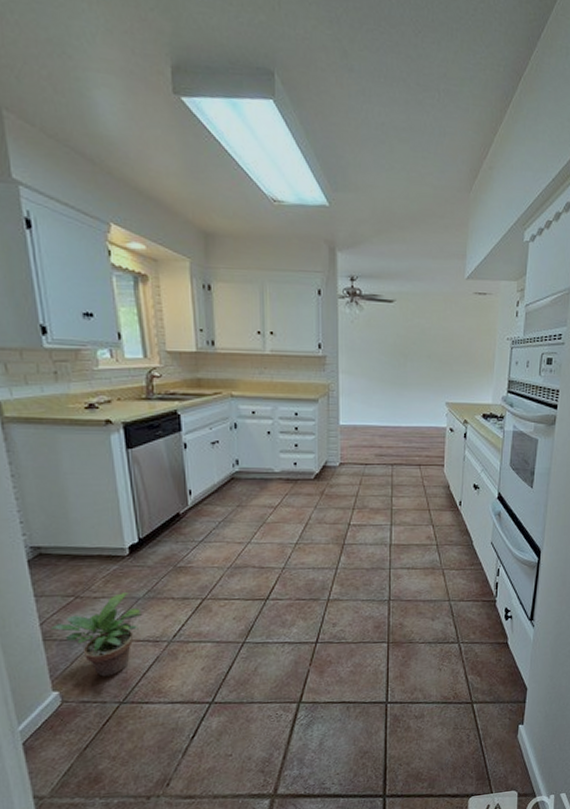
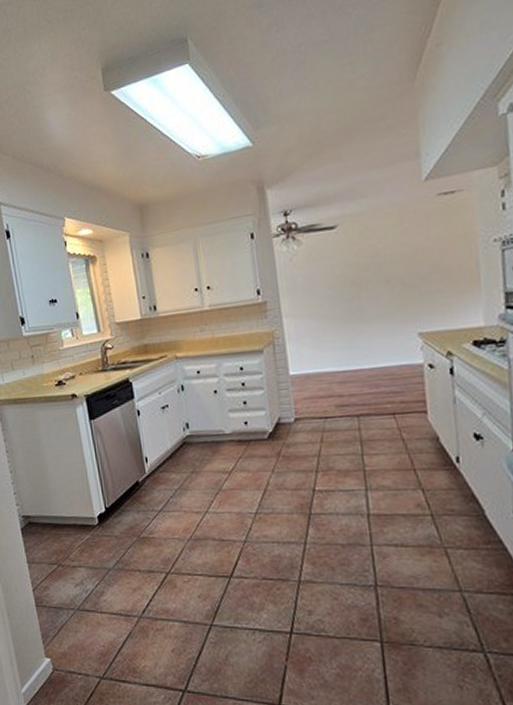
potted plant: present [50,593,142,677] -> none [40,563,113,648]

